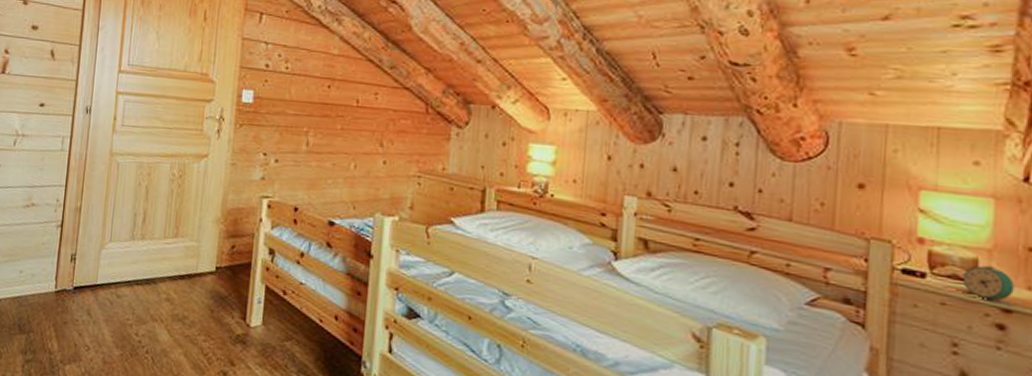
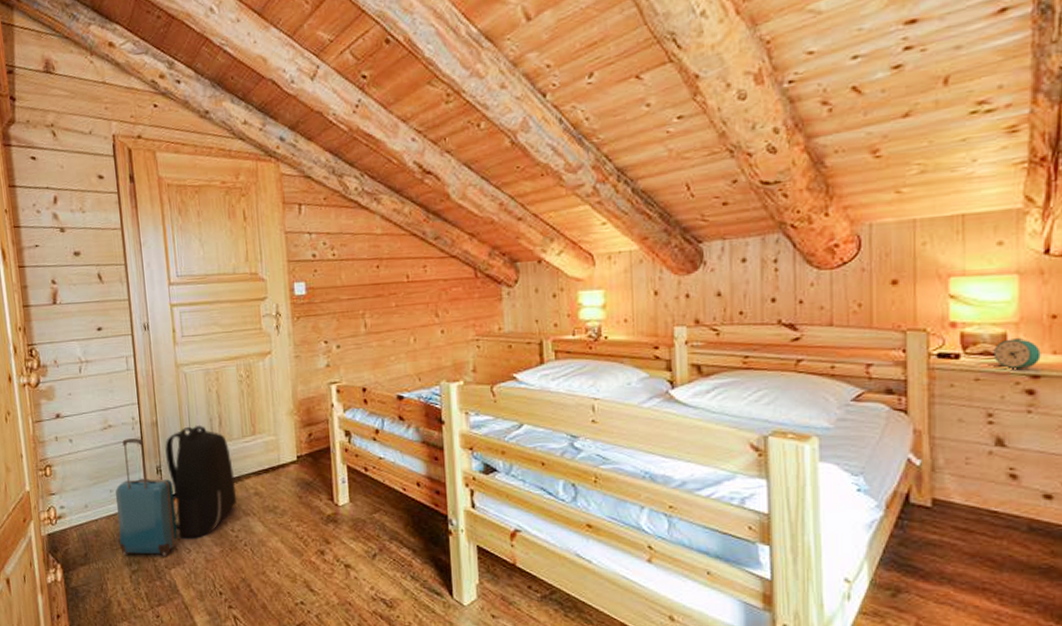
suitcase: none [19,220,85,351] -> present [115,438,178,557]
backpack: none [79,217,149,336] -> present [165,424,238,538]

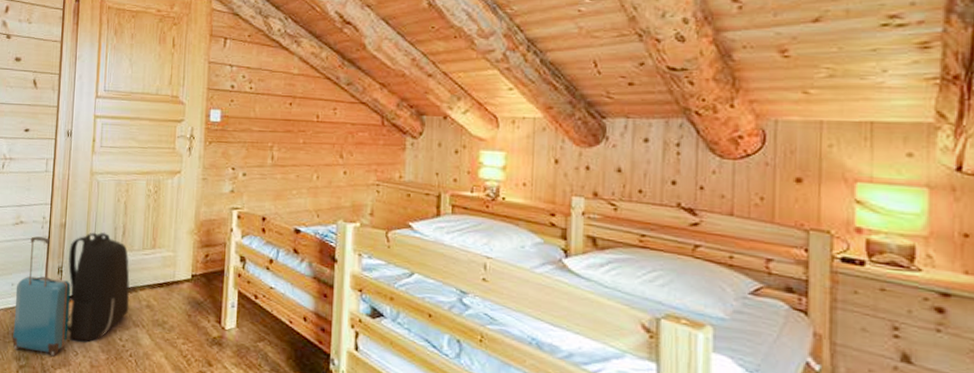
alarm clock: present [993,337,1041,371] -> none [901,251,952,287]

